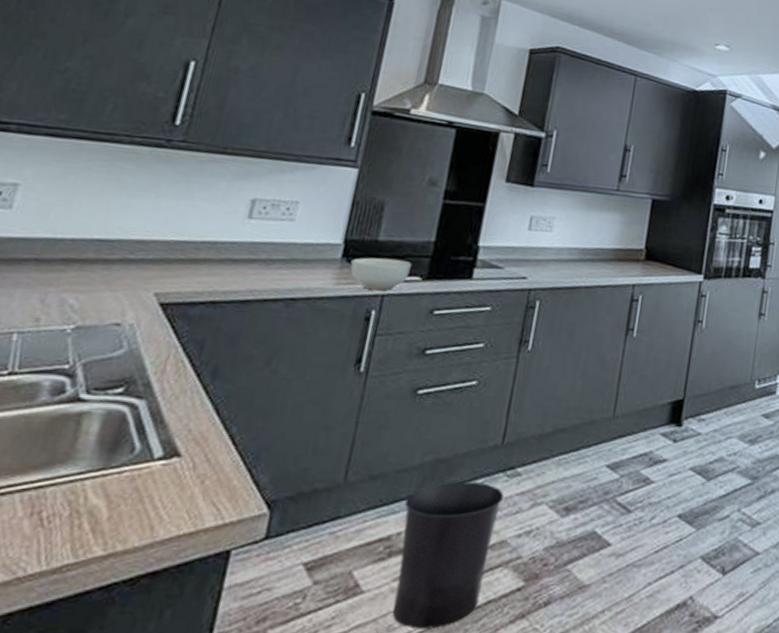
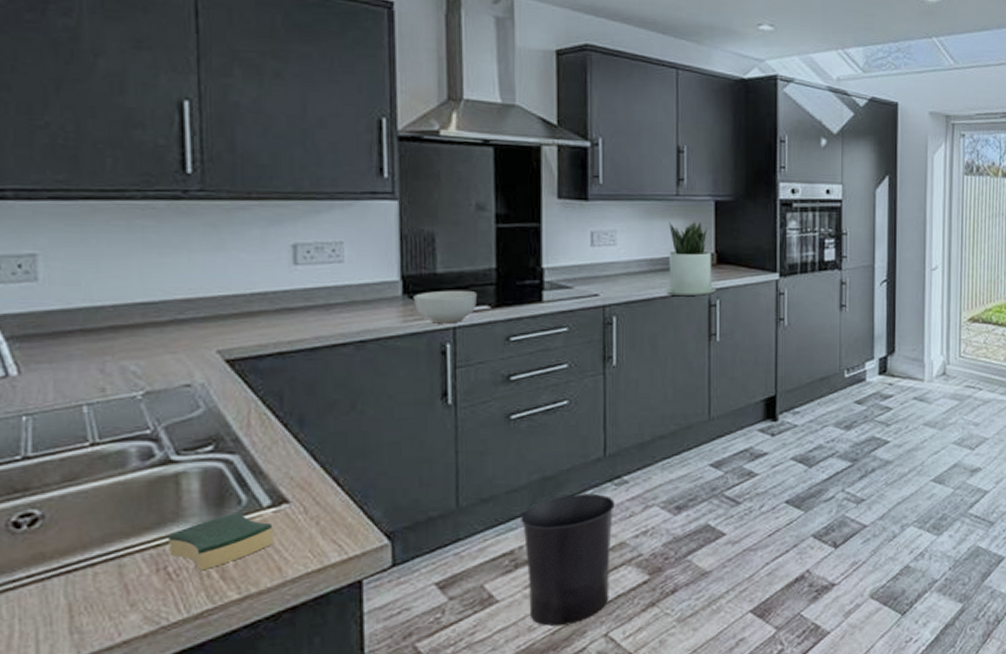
sponge: none [48,460,158,520] -> present [169,511,273,571]
planter: none [591,214,642,290] -> present [665,221,717,297]

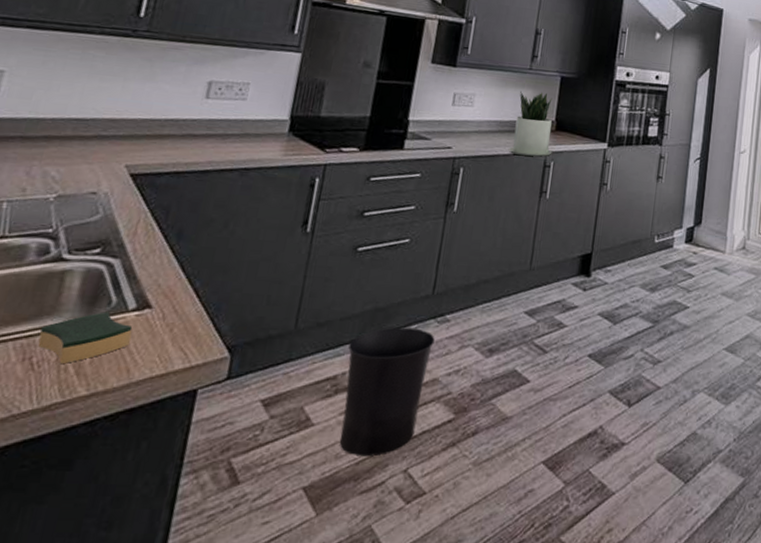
bowl: present [413,290,478,324] -> none [296,131,351,161]

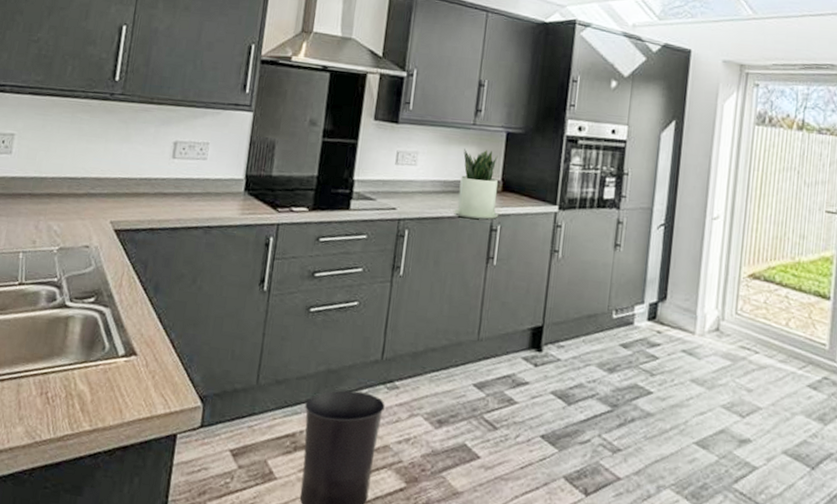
sponge: present [38,312,133,365] -> none [51,356,123,401]

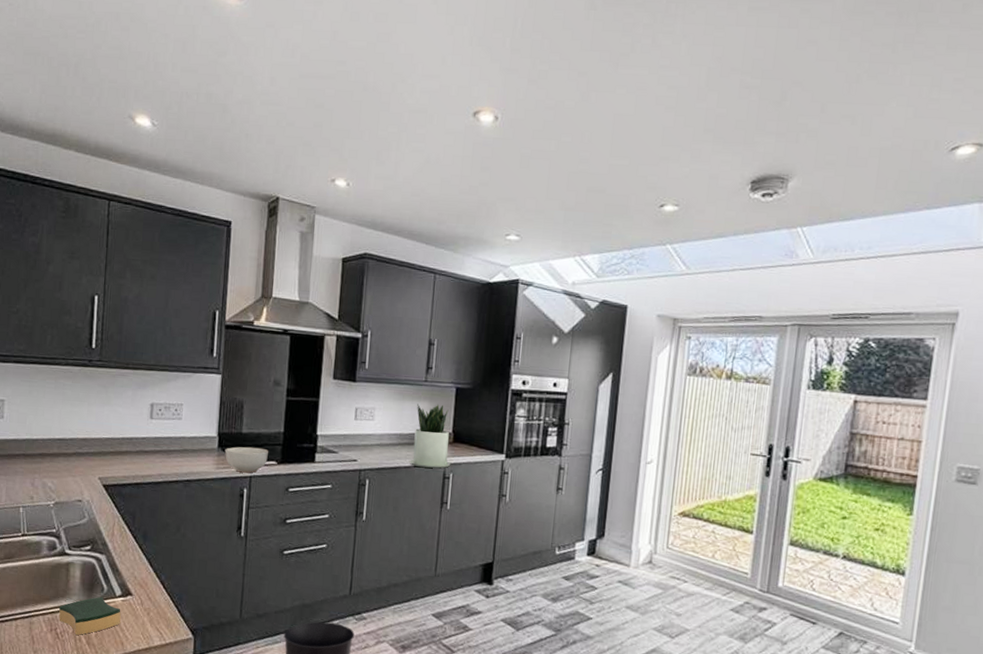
sponge: none [51,356,123,401] -> present [59,596,121,636]
bowl: none [251,190,301,220] -> present [224,446,269,473]

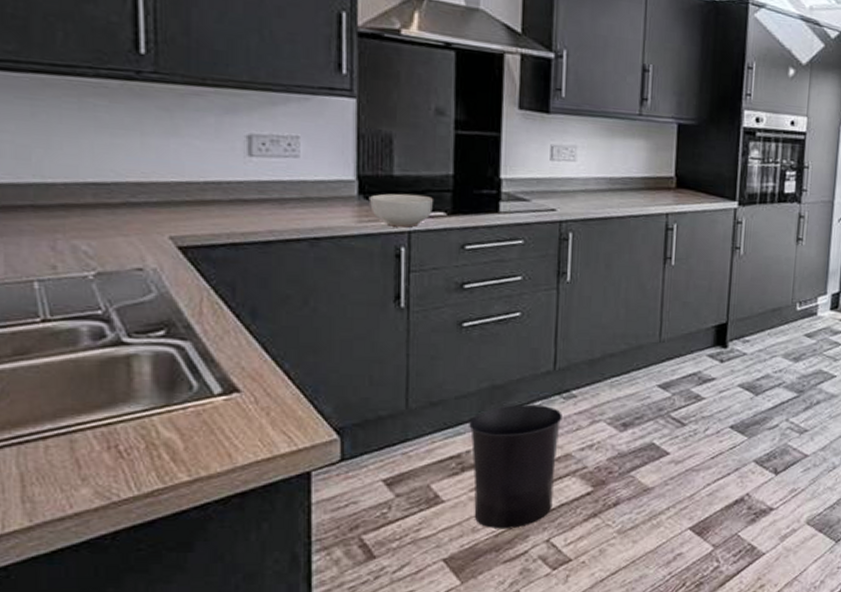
sponge: present [59,596,121,636] -> none [120,397,224,452]
planter: present [409,403,451,469] -> none [622,141,675,220]

